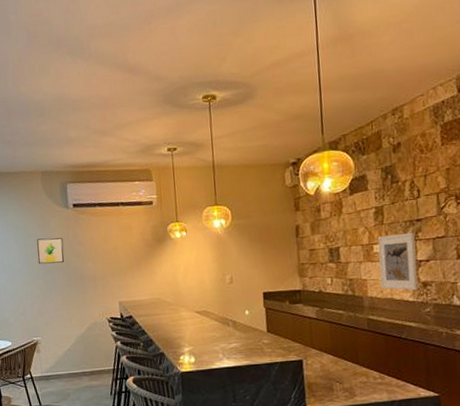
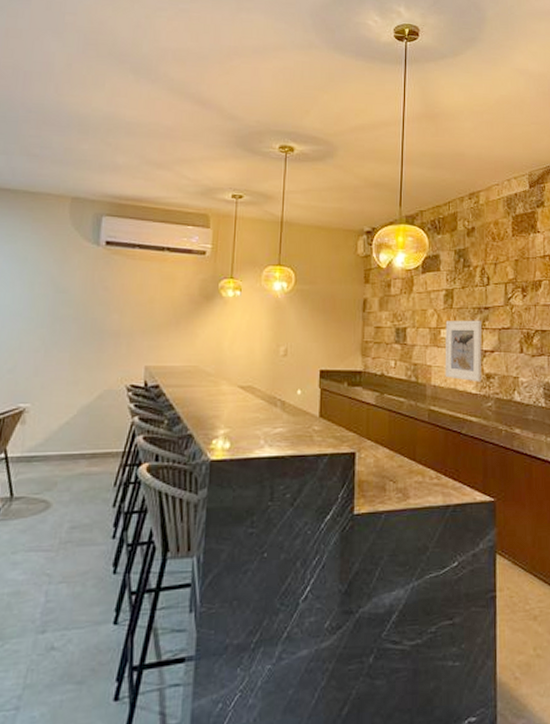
wall art: present [37,238,65,265] -> none [45,277,85,310]

